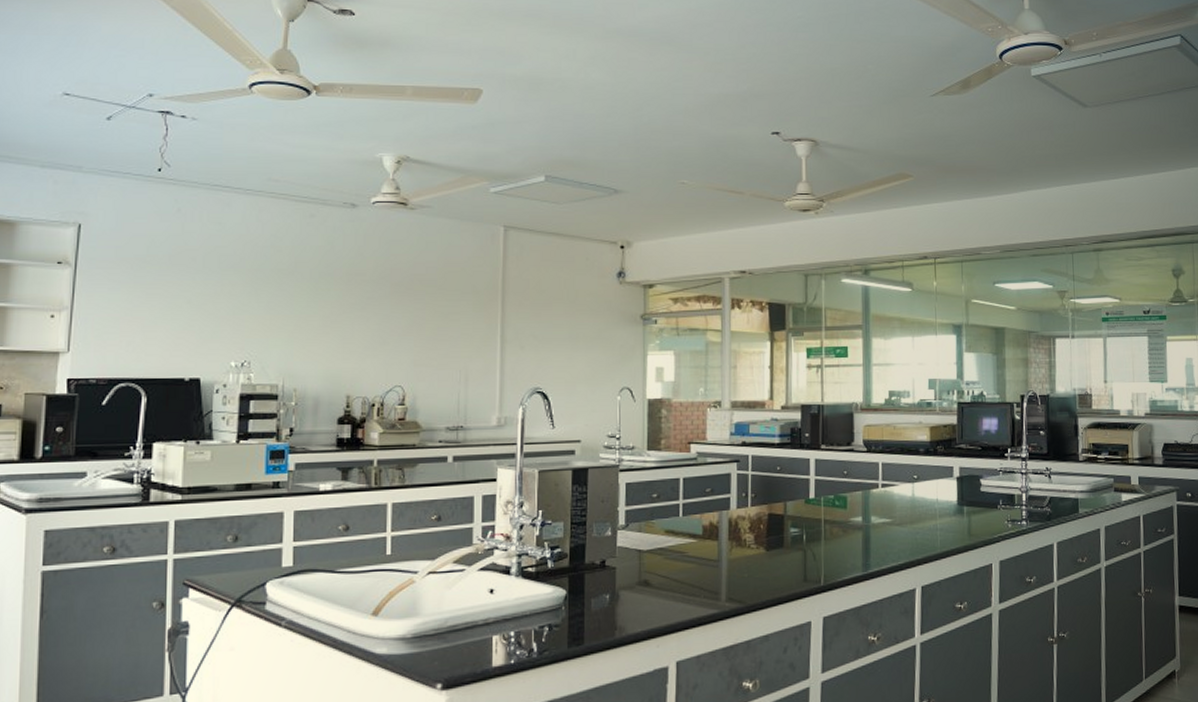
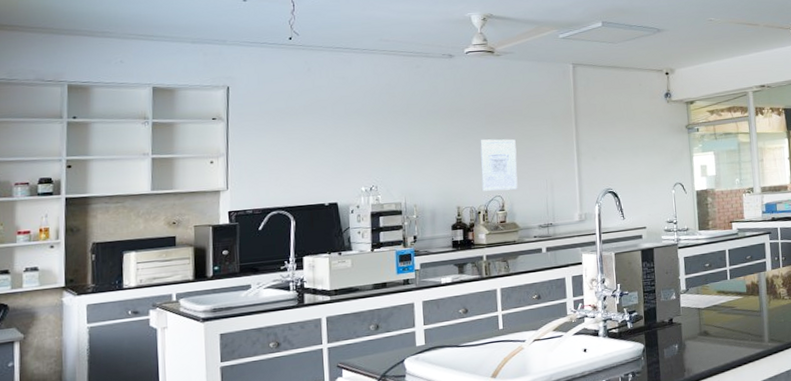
wall art: none [379,312,425,380] -> present [480,139,518,191]

